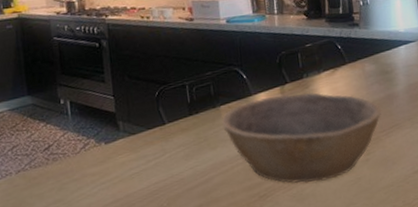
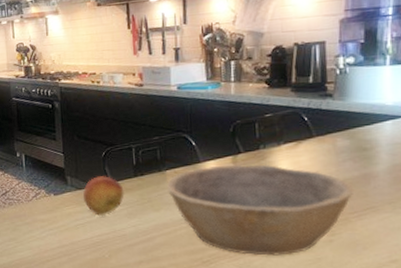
fruit: none [136,117,180,163] -> present [82,176,124,217]

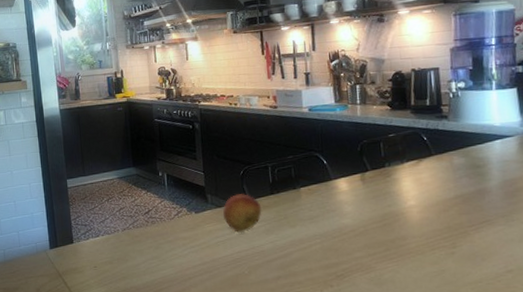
bowl: present [167,164,353,256] -> none [302,181,470,269]

